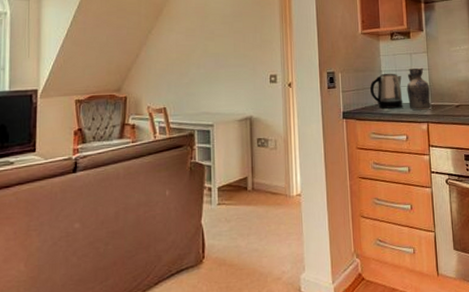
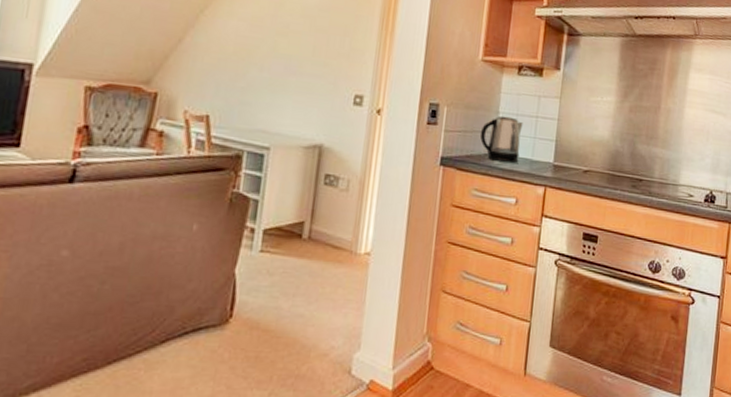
ceramic jug: present [406,67,431,111] -> none [526,114,557,171]

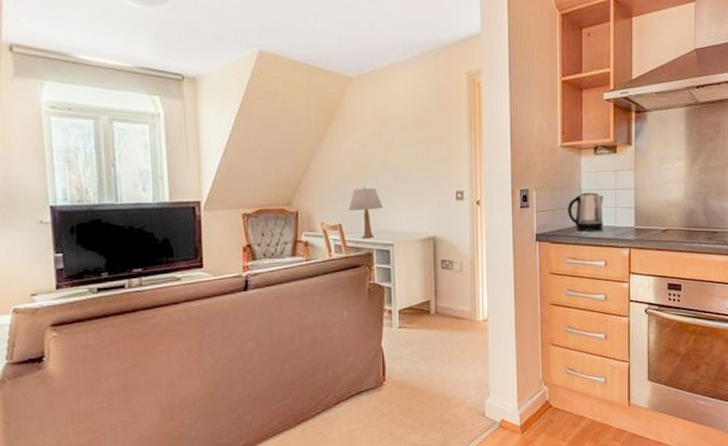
table lamp: none [220,74,265,138] -> present [348,186,383,239]

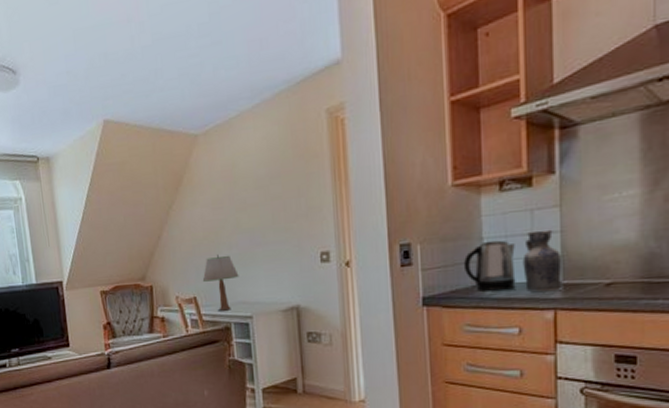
ceramic jug: none [609,187,635,234] -> present [522,229,563,293]

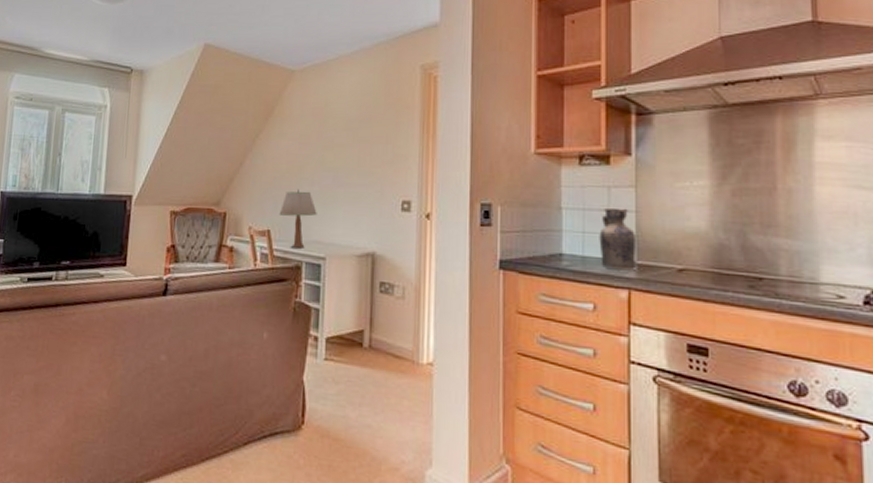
kettle: present [463,240,516,292] -> none [541,211,592,265]

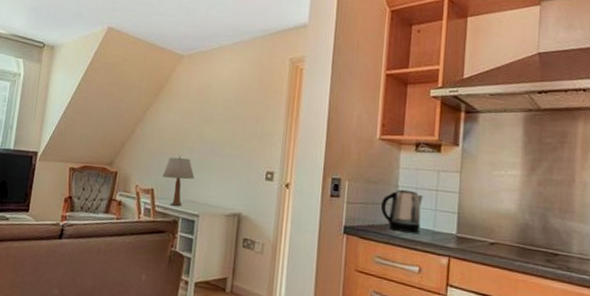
kettle: none [541,211,592,265] -> present [380,189,423,234]
ceramic jug: present [599,207,637,271] -> none [427,187,459,242]

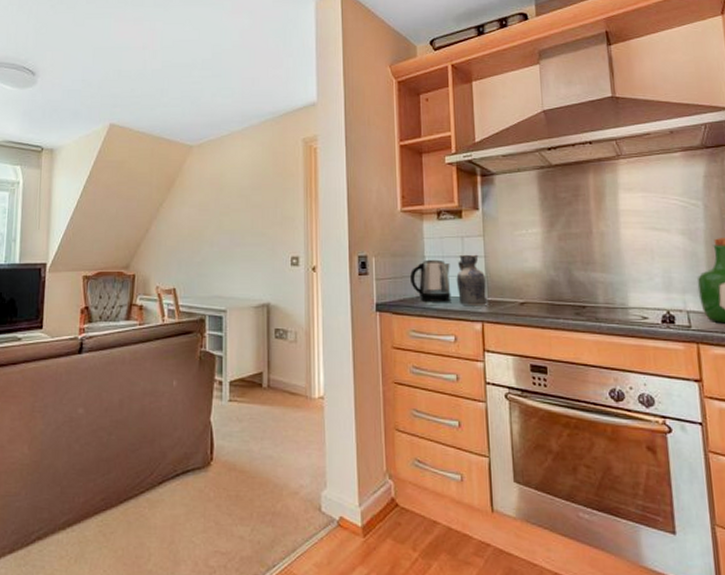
table lamp: present [162,156,195,207] -> none [183,251,217,305]
ceramic jug: none [427,187,459,242] -> present [456,254,487,306]

